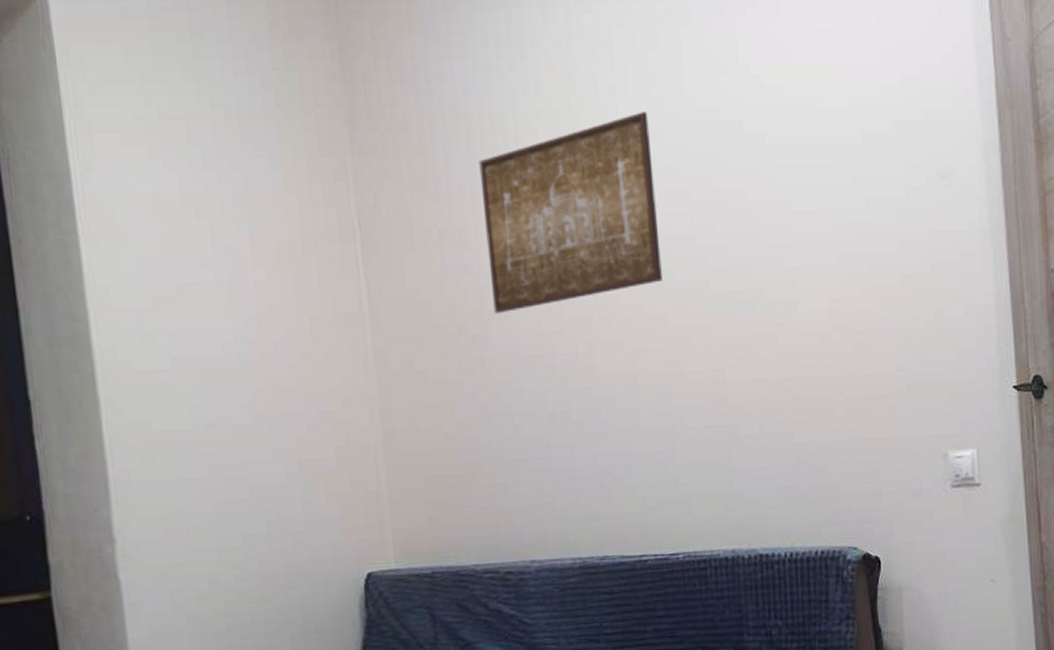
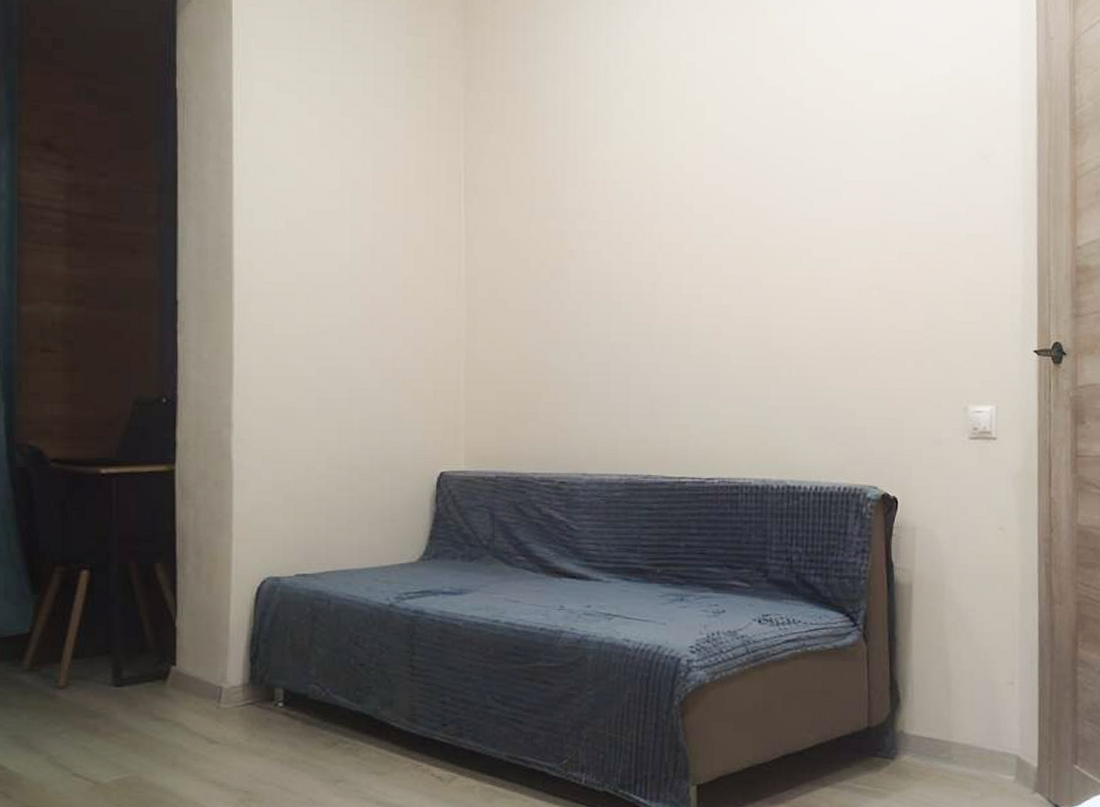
wall art: present [479,112,663,314] -> none [571,86,722,254]

